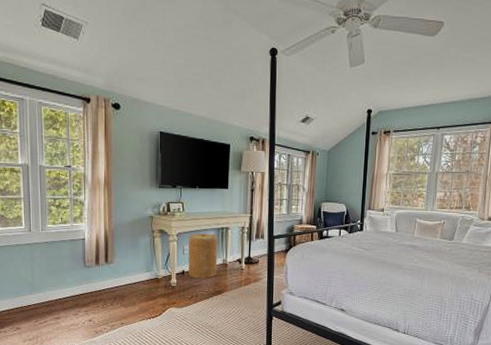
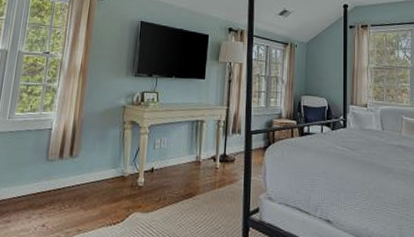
basket: present [189,233,218,278] -> none [158,126,192,178]

